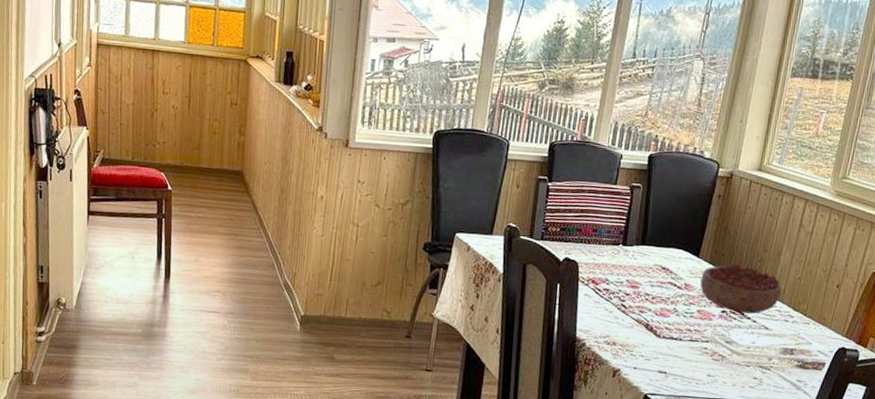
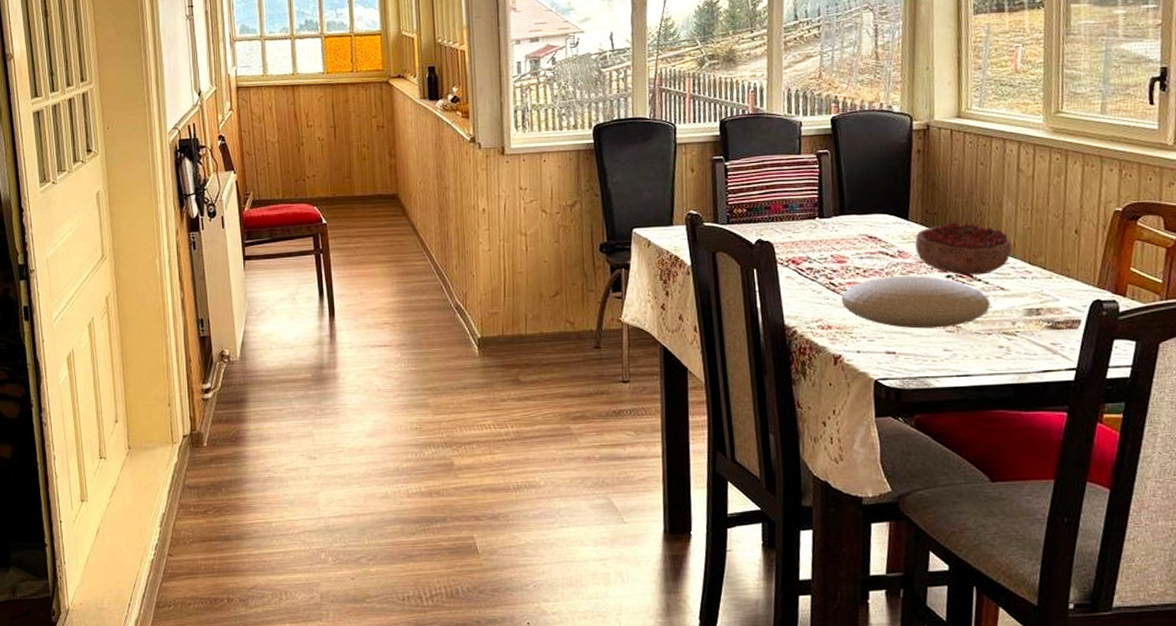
plate: none [628,305,754,356] -> present [840,275,991,329]

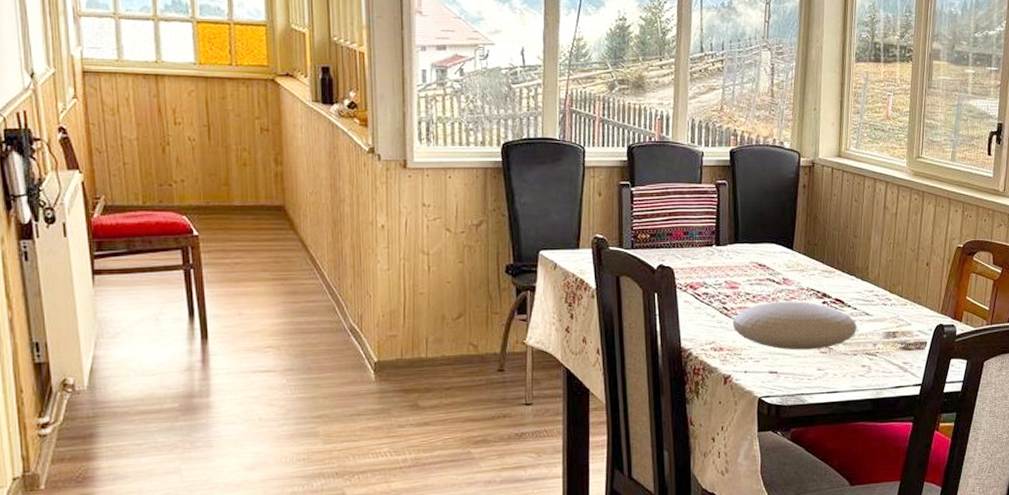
decorative bowl: present [915,220,1012,275] -> none [798,252,877,302]

